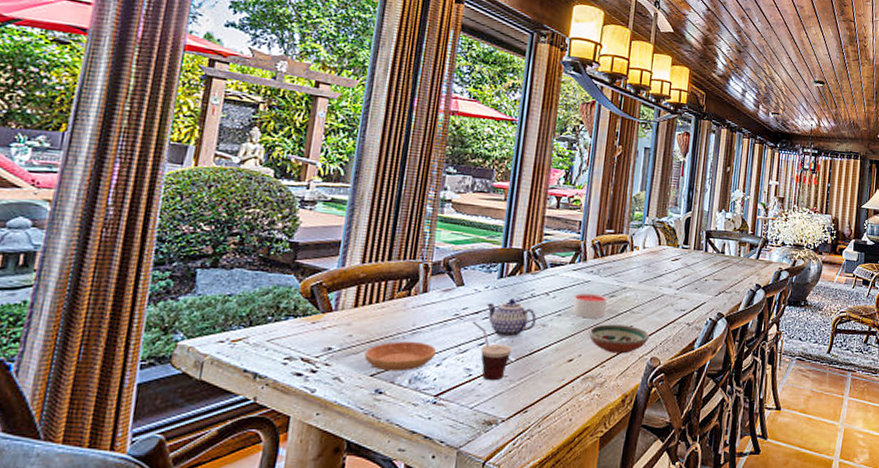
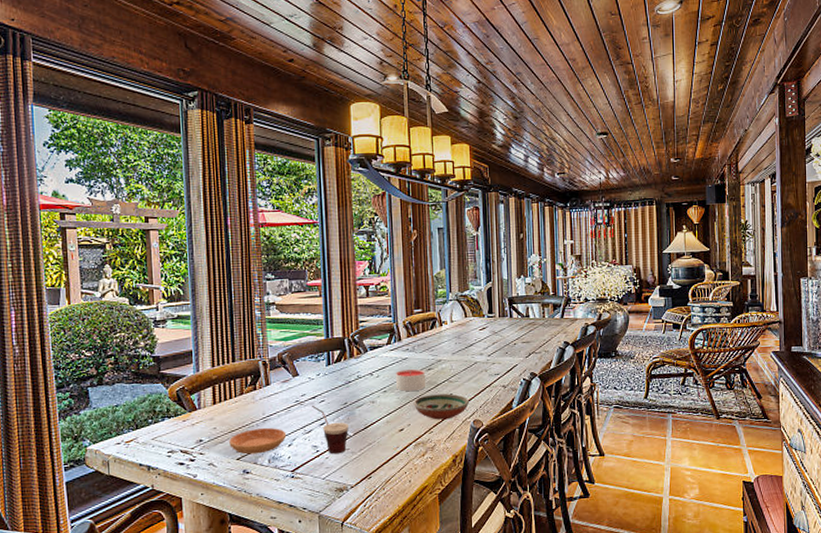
teapot: present [487,298,537,337] -> none [321,382,366,416]

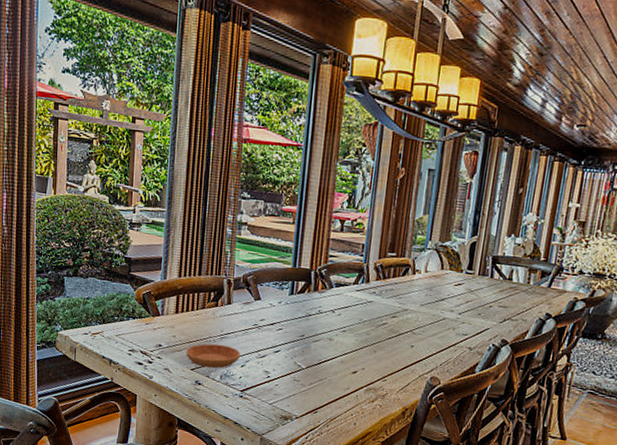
cup: present [312,405,350,455] -> none [269,331,303,384]
candle: present [395,369,426,391] -> none [355,312,389,336]
decorative bowl: present [413,393,470,420] -> none [371,342,431,371]

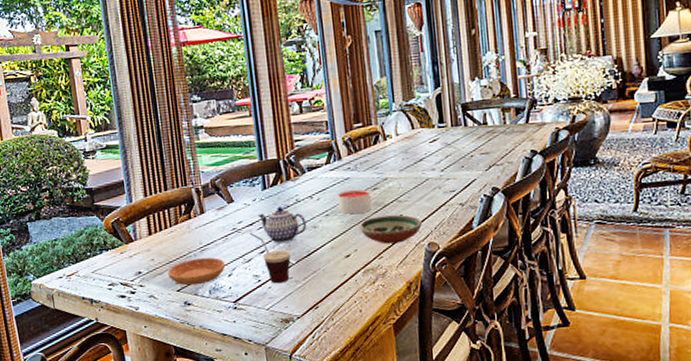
cup: none [269,331,303,384] -> present [250,232,291,284]
teapot: none [281,313,324,348] -> present [258,207,307,243]
candle: none [355,312,389,336] -> present [337,189,373,214]
decorative bowl: none [371,342,431,371] -> present [359,214,423,244]

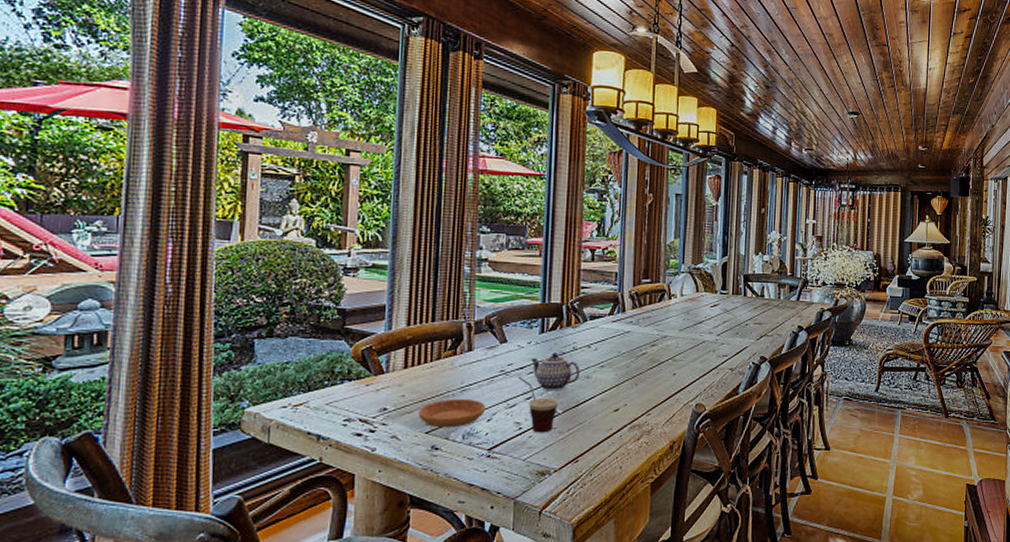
candle: present [337,189,373,214] -> none [614,344,649,368]
decorative bowl: present [359,214,423,244] -> none [632,373,694,401]

